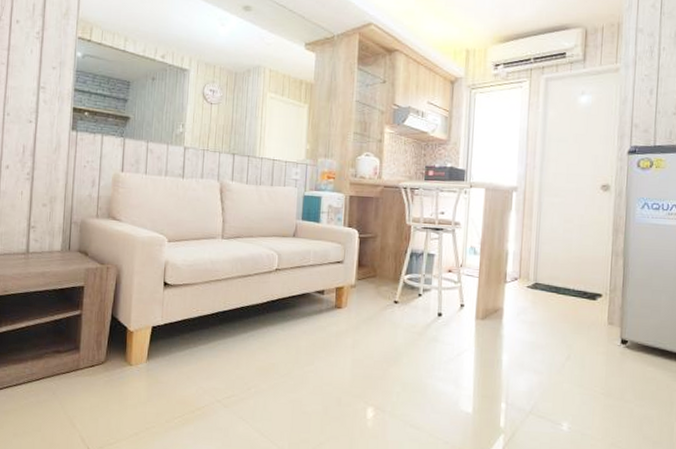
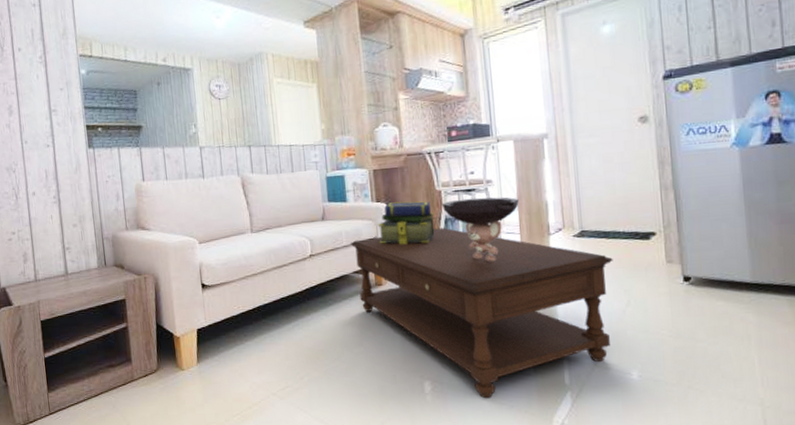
coffee table: none [316,260,560,432] -> present [350,227,613,399]
stack of books: none [345,229,402,274] -> present [377,201,435,245]
decorative bowl: none [409,236,482,300] -> present [441,197,519,261]

